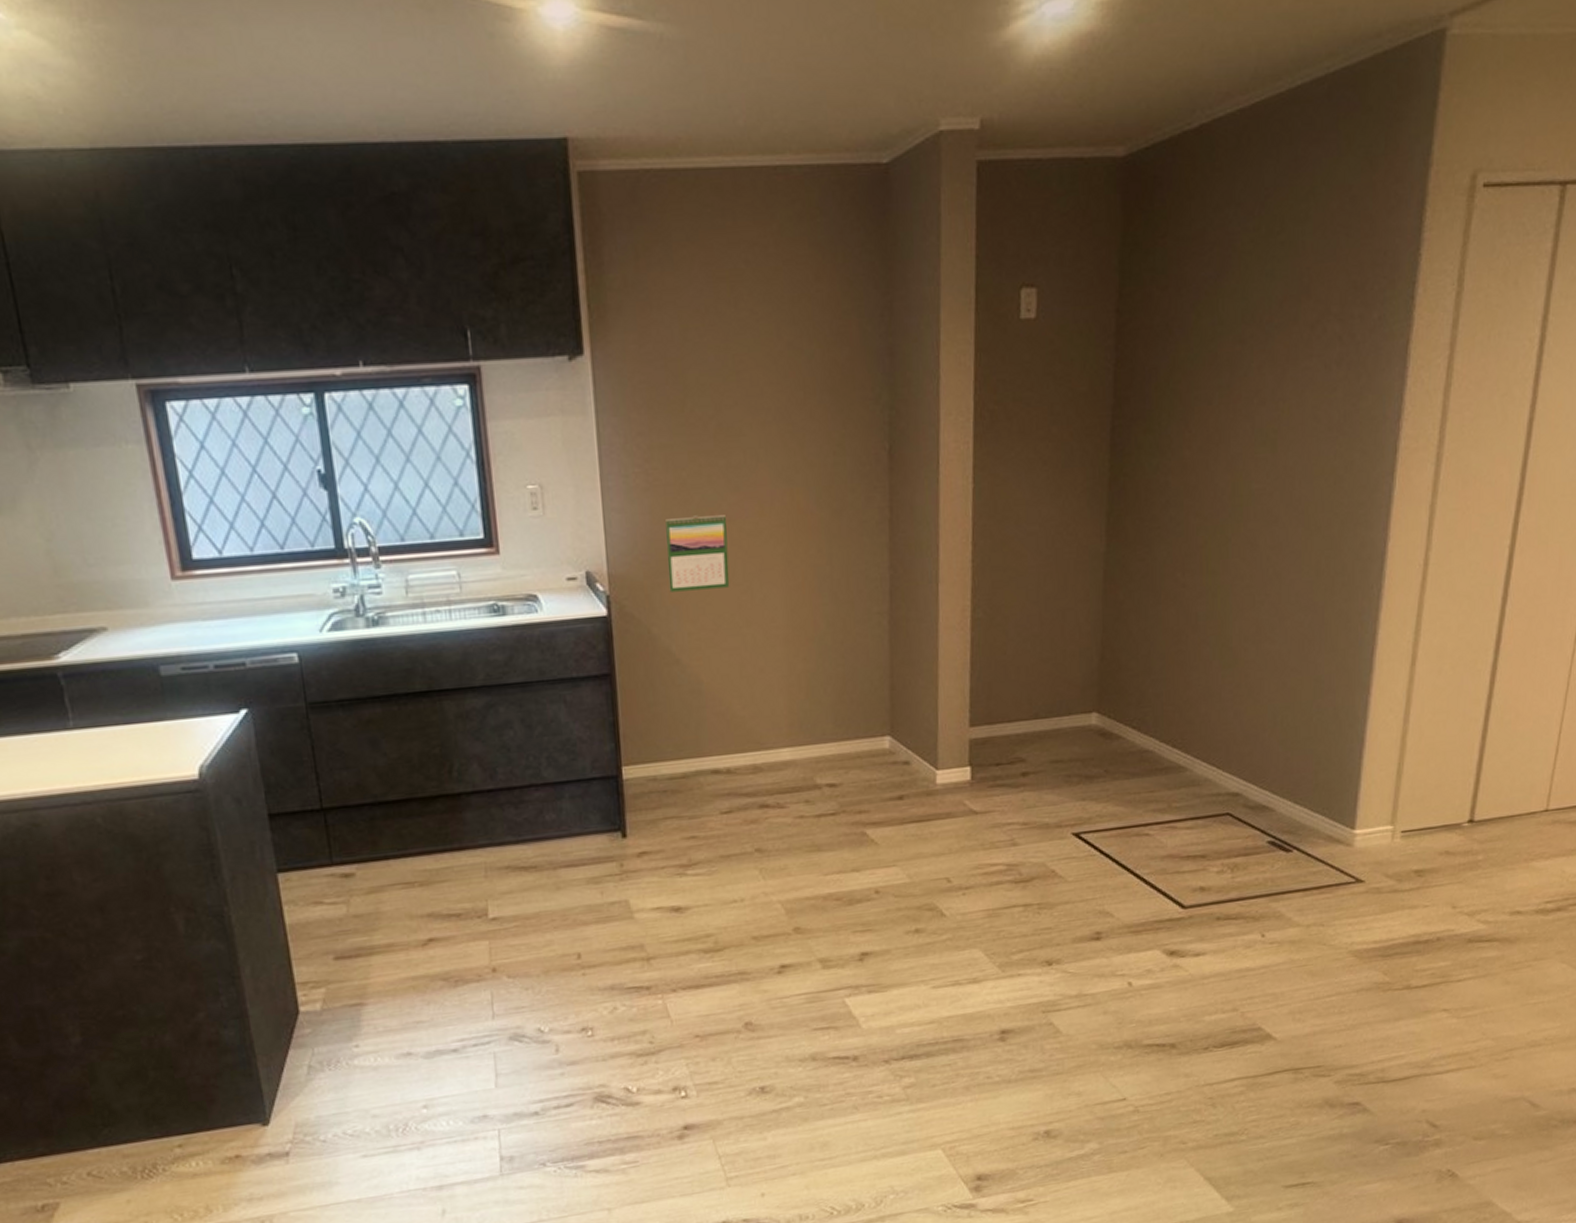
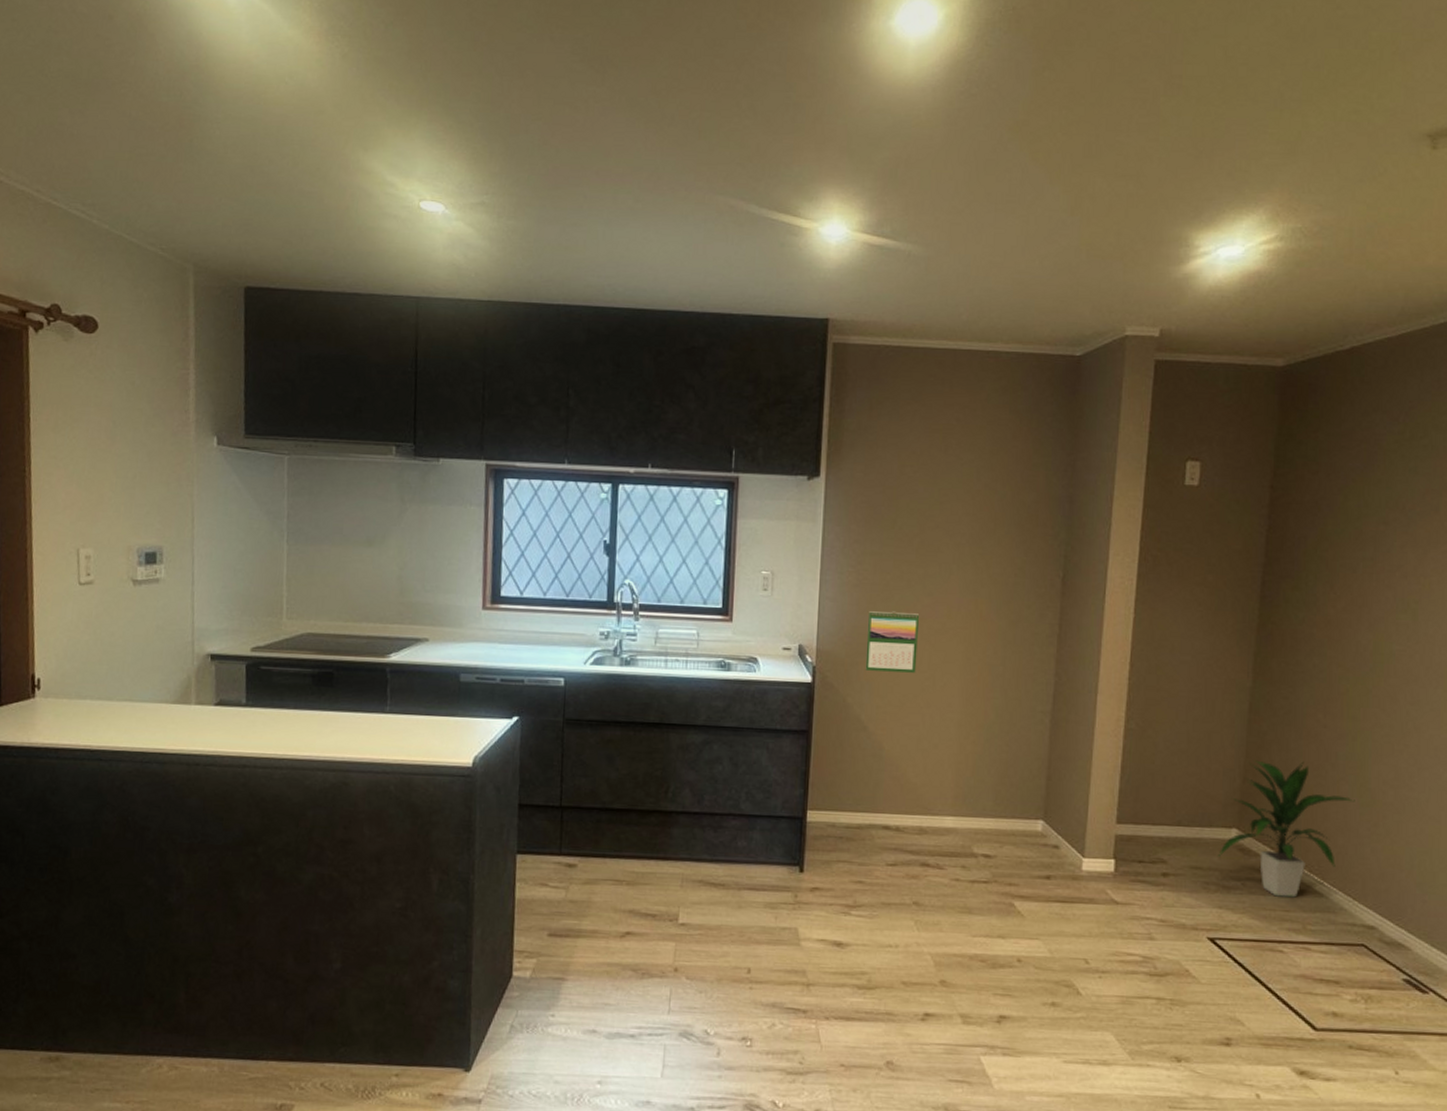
indoor plant: none [1079,628,1217,779] -> present [1218,760,1355,898]

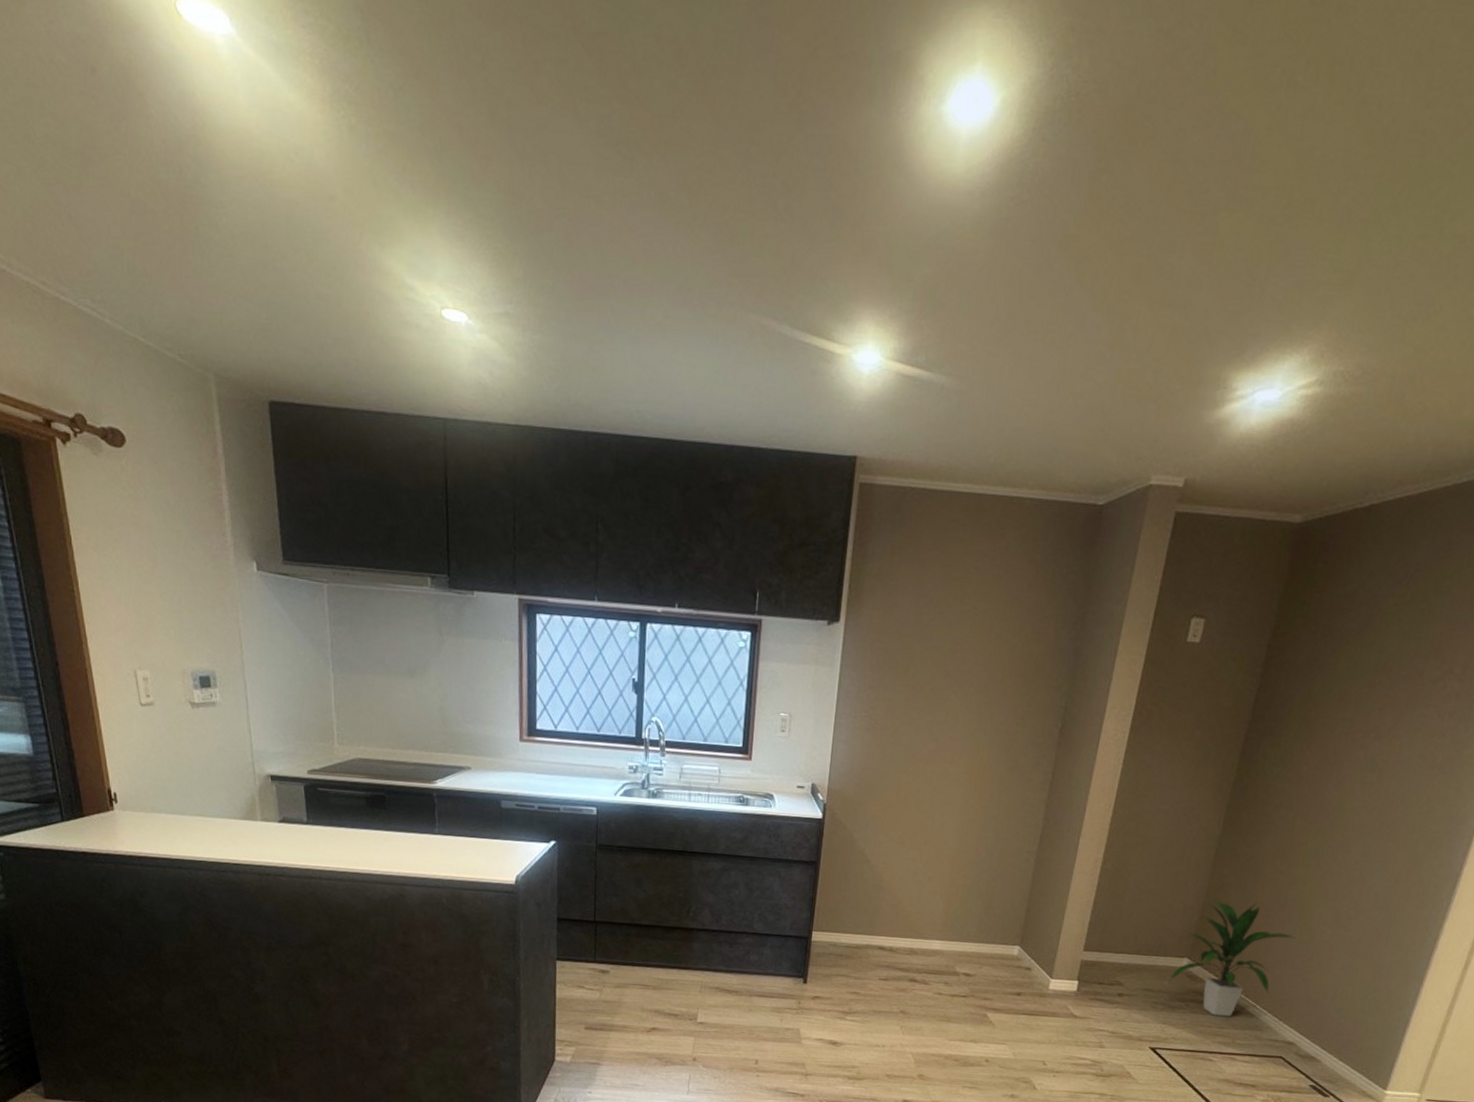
calendar: present [865,611,920,673] -> none [871,754,925,813]

